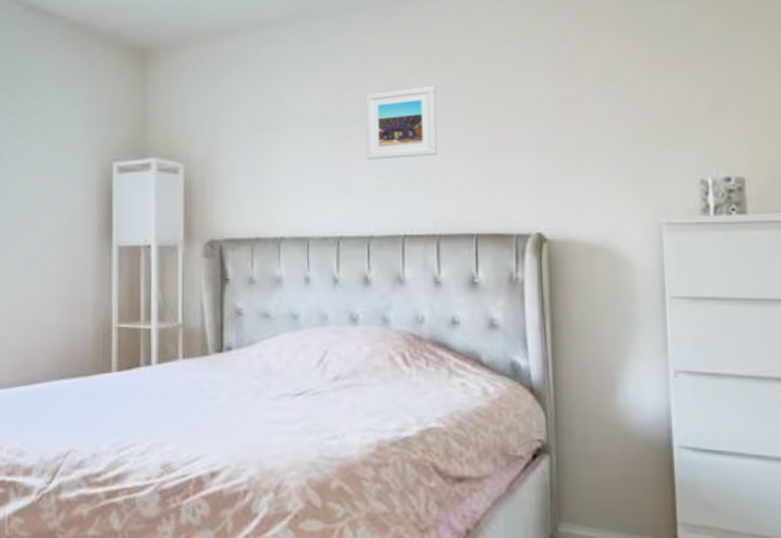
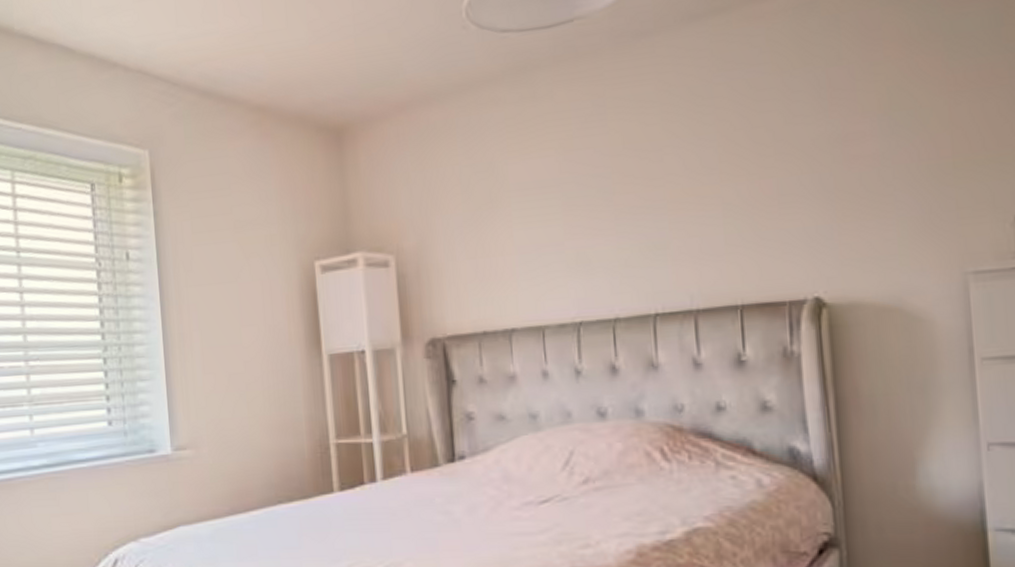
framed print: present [365,86,437,160] -> none [600,136,690,231]

